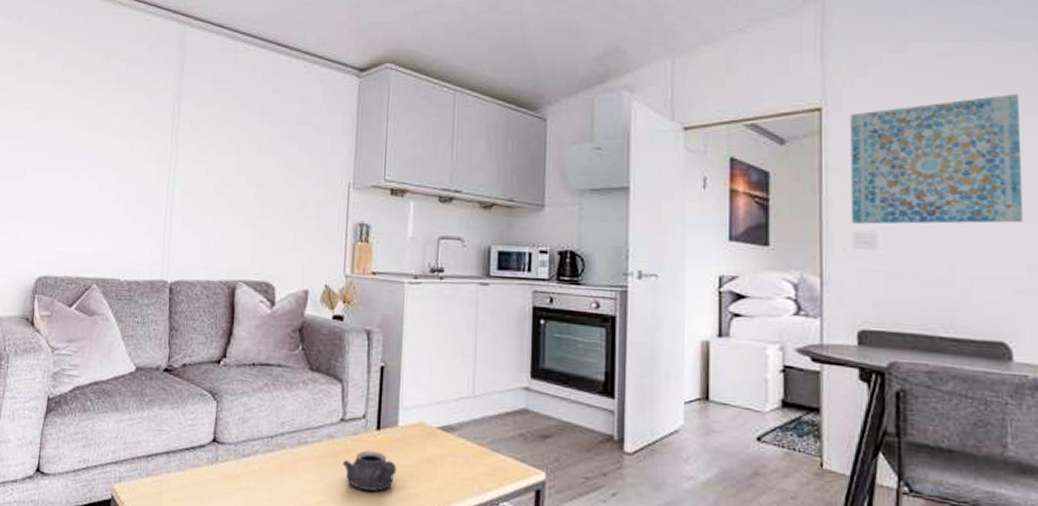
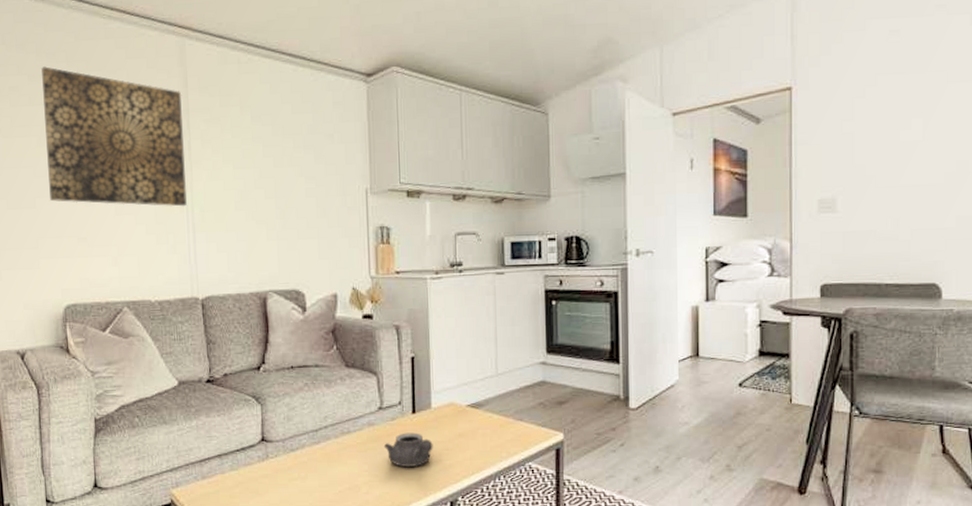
wall art: none [39,45,177,188] -> present [42,66,187,207]
wall art: present [850,93,1024,224] -> none [816,63,956,191]

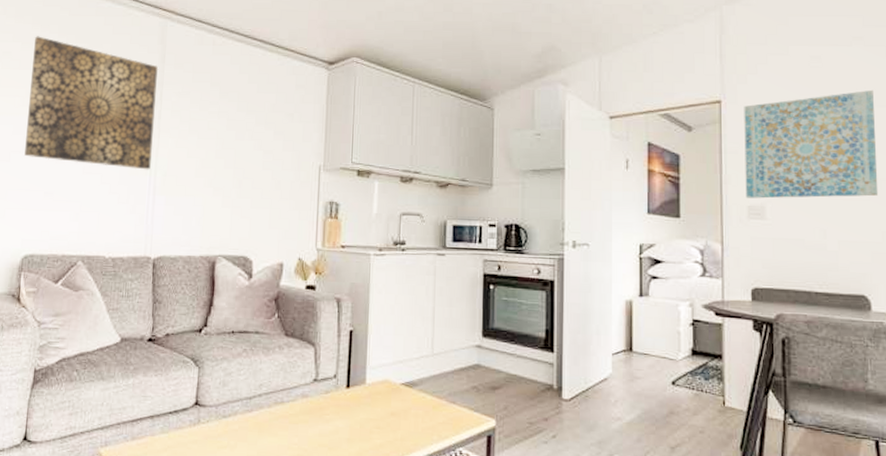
teapot: present [383,432,433,467] -> none [315,407,365,443]
wall art: none [816,63,956,191] -> present [744,89,879,199]

